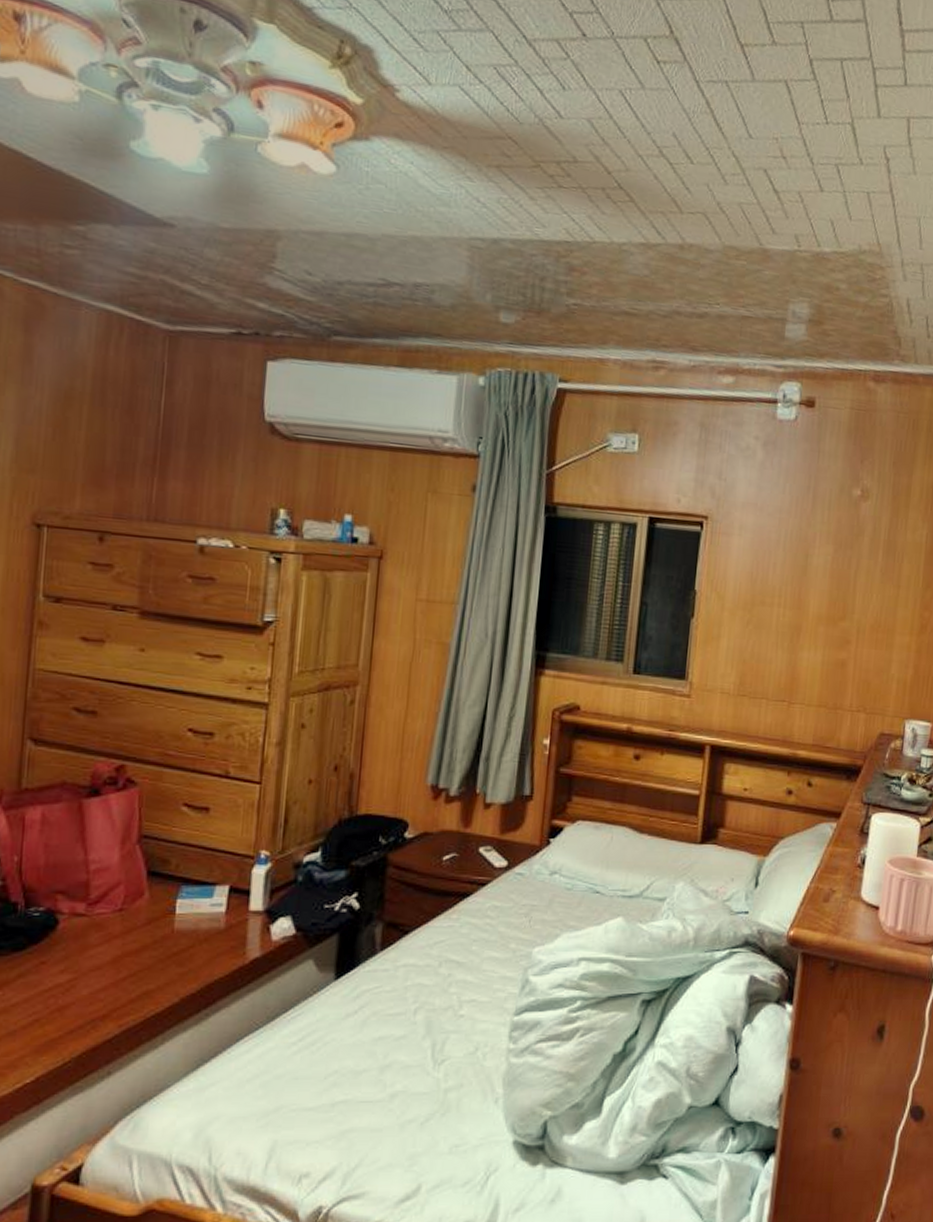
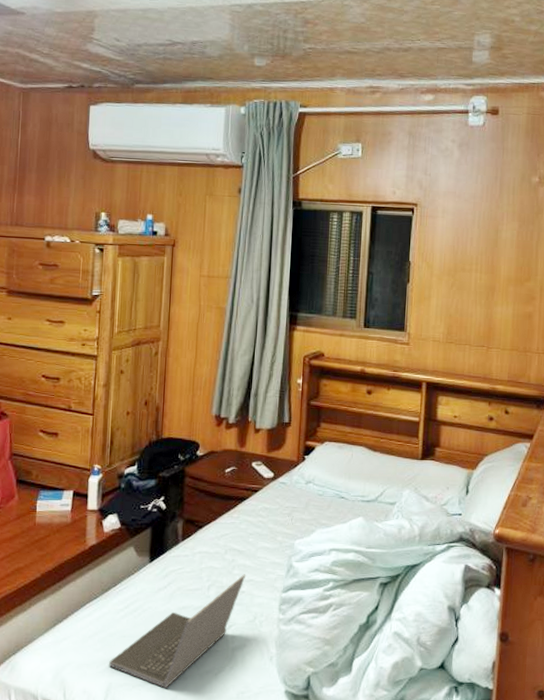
laptop computer: none [274,992,467,1144] -> present [109,574,246,688]

